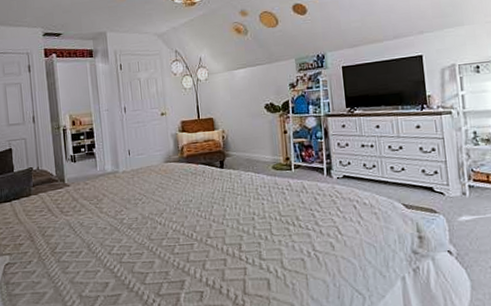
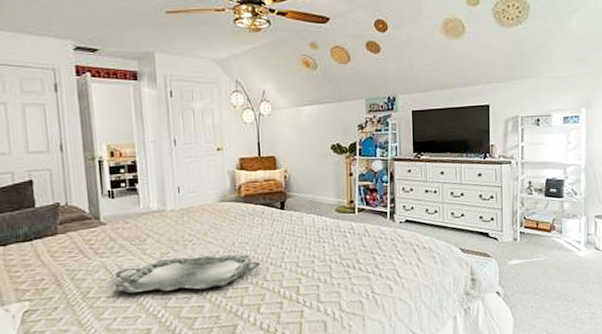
serving tray: none [77,212,204,249] -> present [114,254,261,294]

